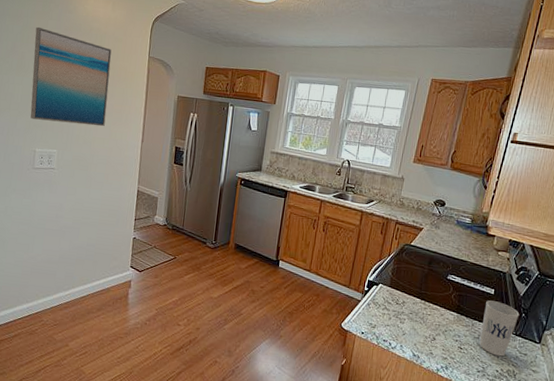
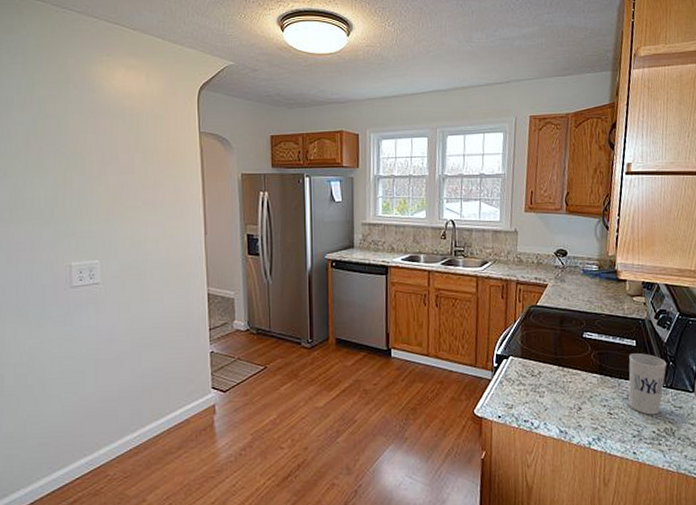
wall art: present [30,26,112,127] -> none [52,113,156,227]

